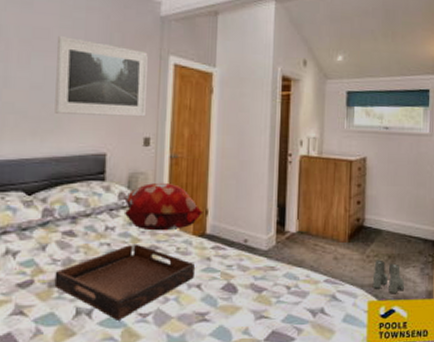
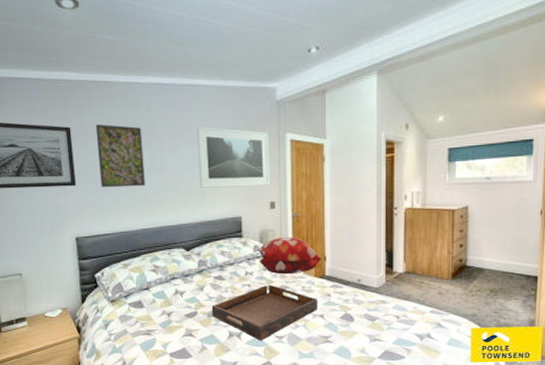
boots: present [372,259,404,294] -> none [475,293,506,323]

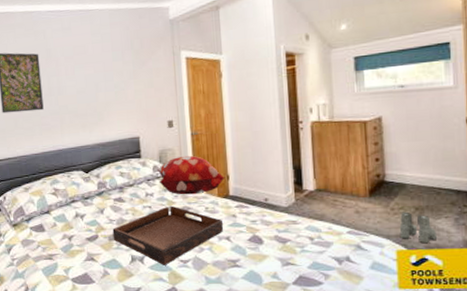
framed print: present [197,126,271,188] -> none [92,49,168,110]
boots: none [475,293,506,323] -> present [399,211,436,244]

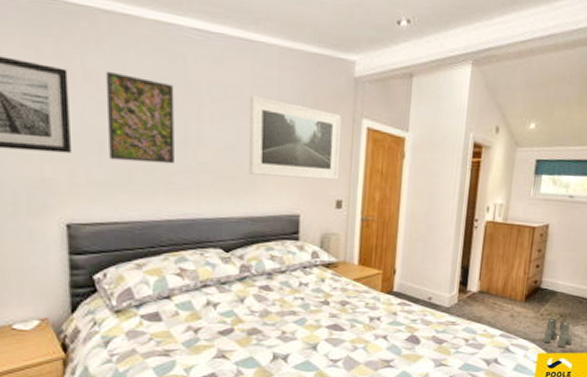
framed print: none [92,49,168,110] -> present [249,94,341,180]
serving tray: present [112,205,223,265] -> none [253,298,382,365]
decorative pillow: present [158,155,226,195] -> none [316,243,392,288]

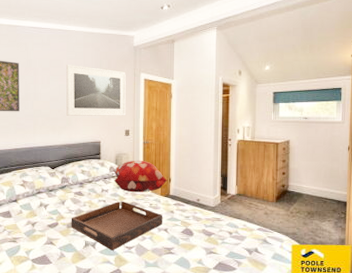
serving tray: none [253,298,382,365] -> present [71,201,162,250]
decorative pillow: none [316,243,392,288] -> present [113,160,168,193]
boots: present [544,318,572,348] -> none [295,215,321,241]

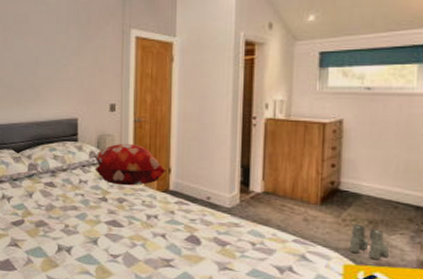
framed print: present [66,64,126,116] -> none [34,19,112,86]
serving tray: present [71,201,162,250] -> none [40,195,159,258]
boots: none [295,215,321,241] -> present [349,224,389,260]

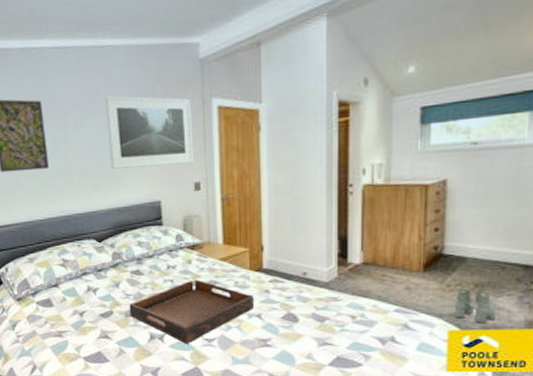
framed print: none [34,19,112,86] -> present [105,95,195,169]
serving tray: none [40,195,159,258] -> present [129,279,254,344]
decorative pillow: present [94,143,167,186] -> none [181,223,259,268]

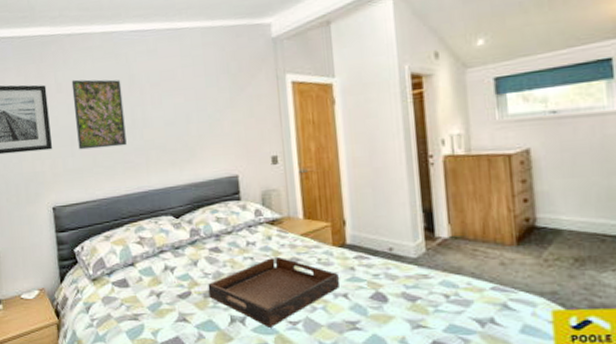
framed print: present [105,95,195,169] -> none [182,73,271,144]
boots: present [454,288,495,324] -> none [555,263,602,303]

